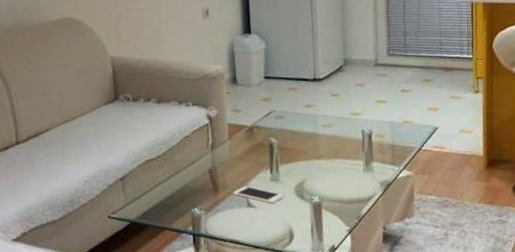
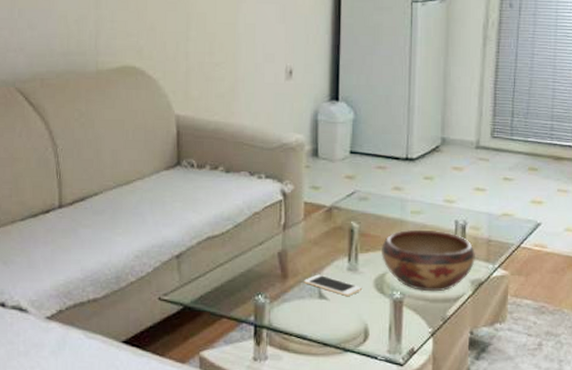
decorative bowl: none [299,140,382,195] -> present [382,229,475,292]

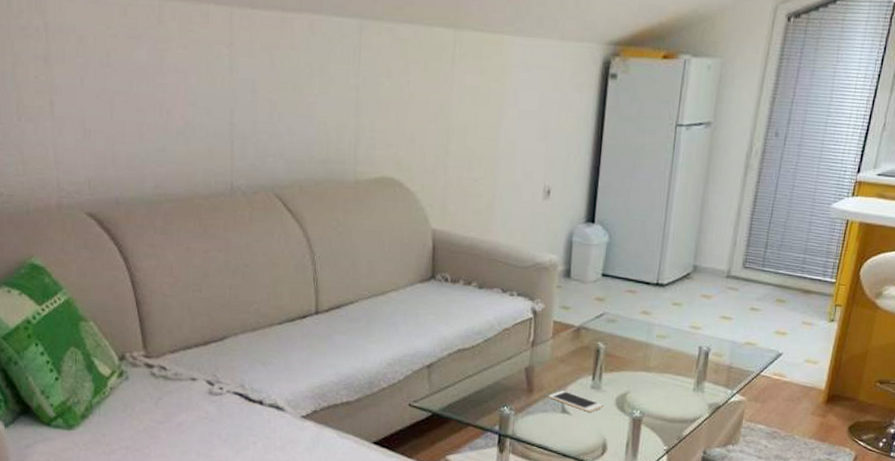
decorative bowl: present [382,229,475,292] -> none [625,352,716,413]

